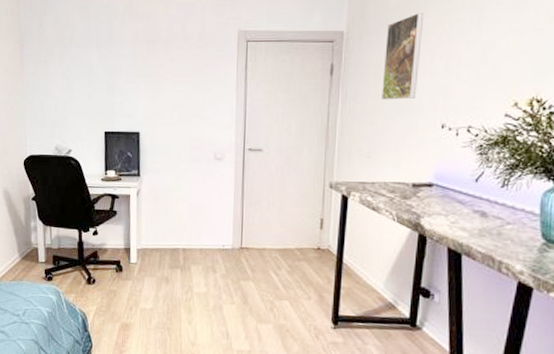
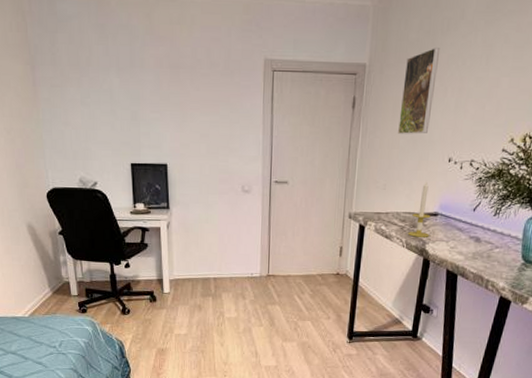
candle: none [399,149,424,210] -> present [408,181,431,237]

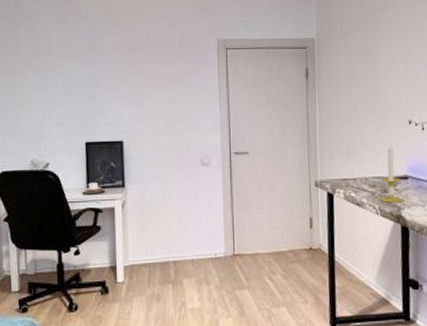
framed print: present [398,48,441,134] -> none [352,22,384,100]

